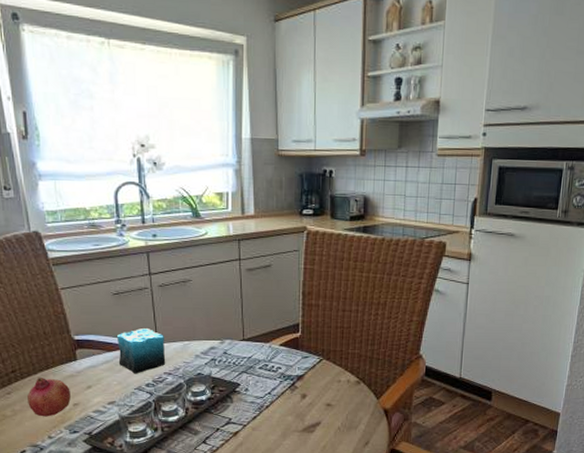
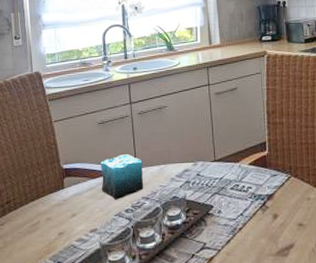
fruit: present [27,378,71,417] -> none [18,207,57,248]

